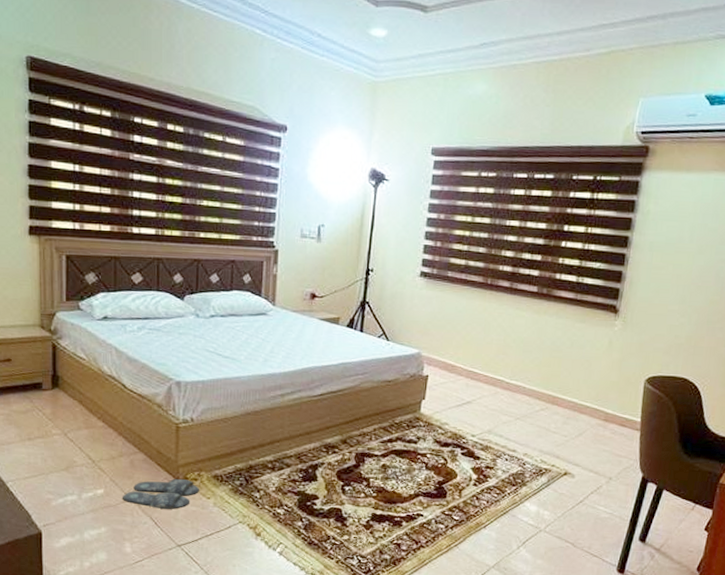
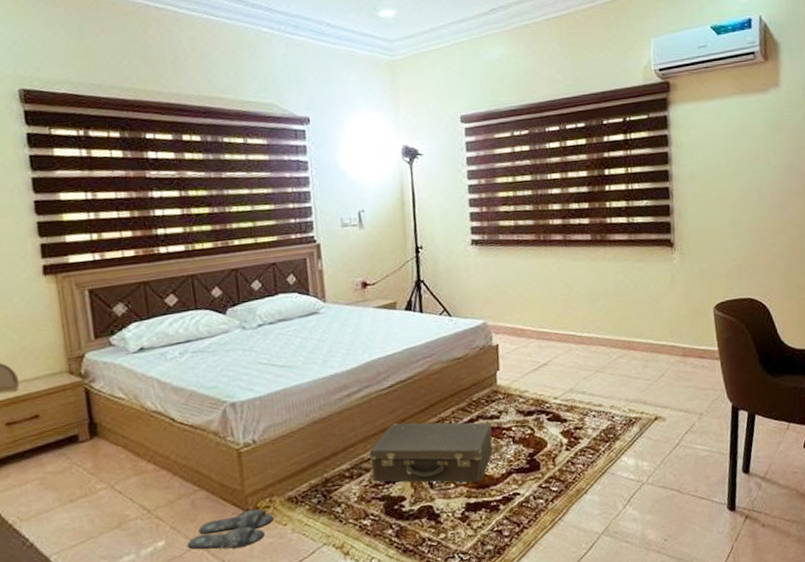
suitcase: none [292,429,408,497] -> present [369,422,493,483]

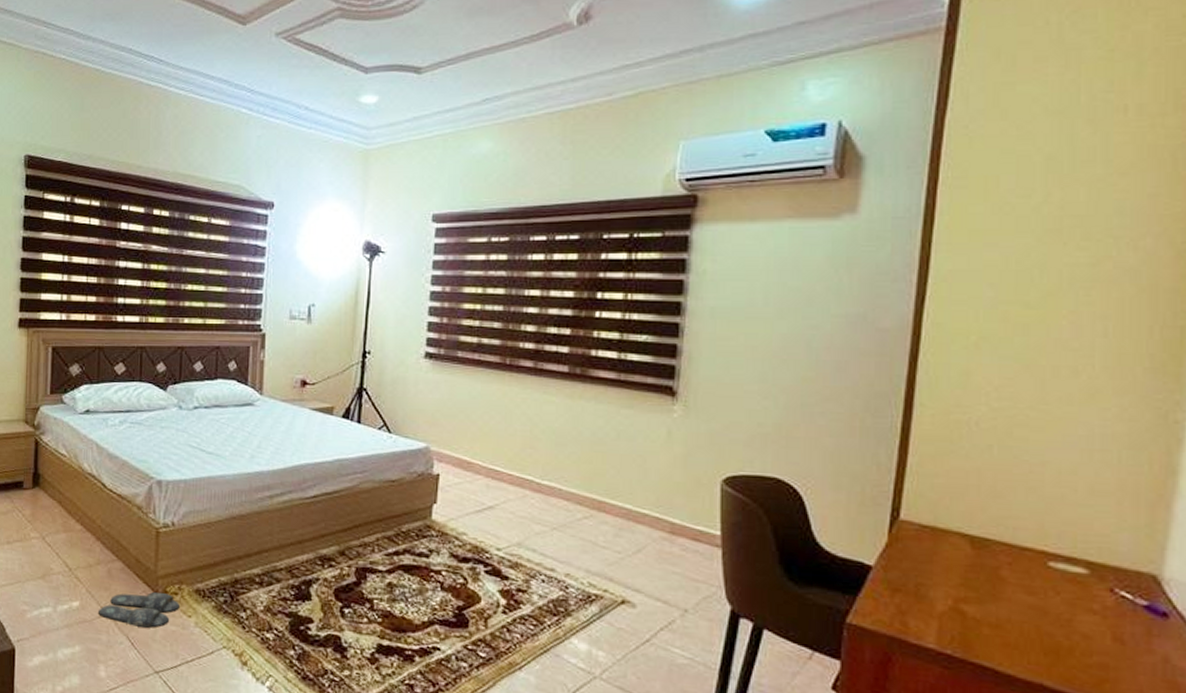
suitcase: present [369,422,493,483] -> none [282,537,418,624]

